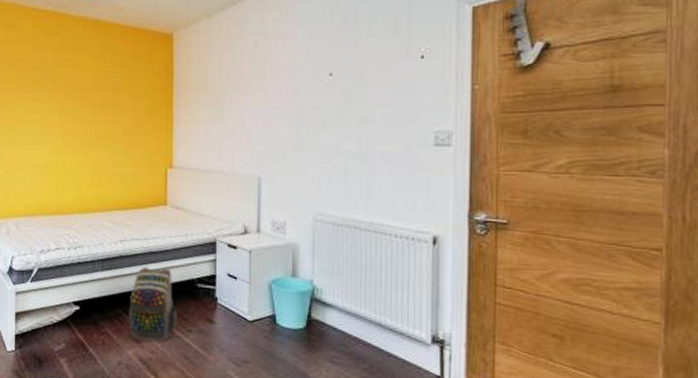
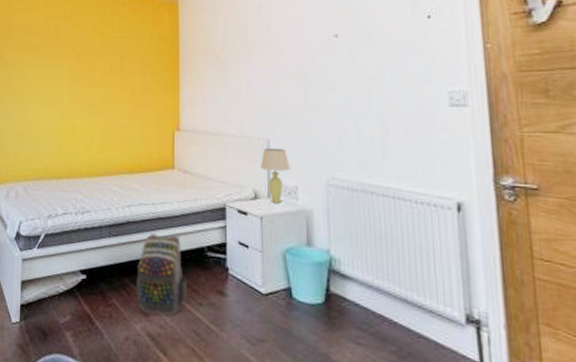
table lamp: none [250,185,280,238] -> present [260,147,291,203]

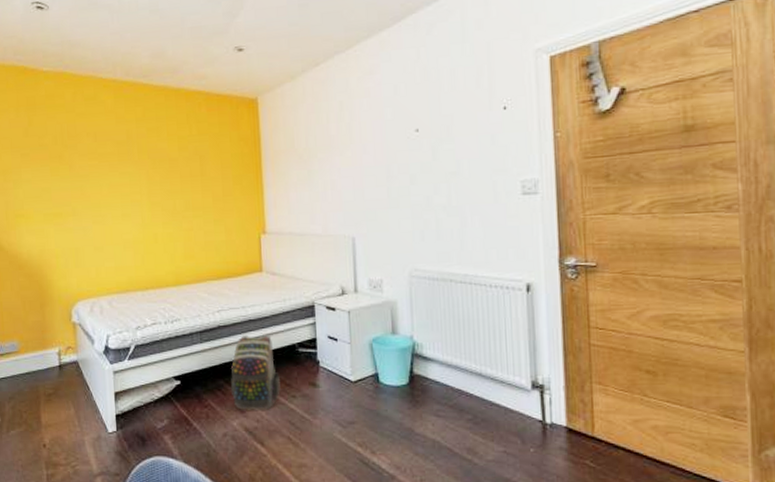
table lamp: present [260,147,291,203] -> none [346,244,375,297]

